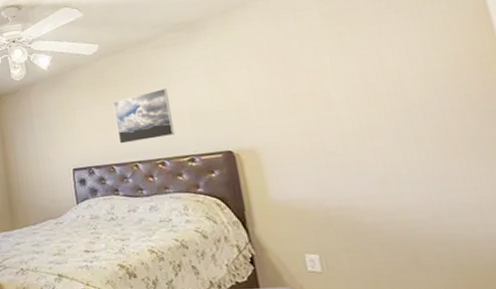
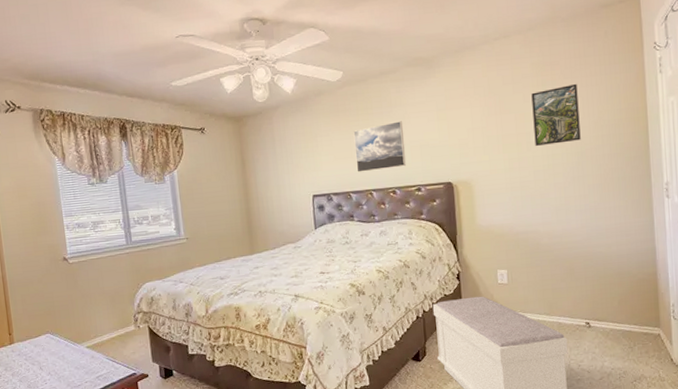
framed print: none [325,29,404,106] -> present [531,83,581,147]

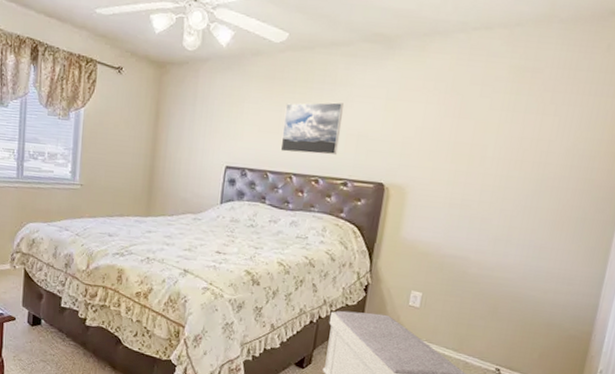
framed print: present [531,83,581,147] -> none [490,99,558,166]

